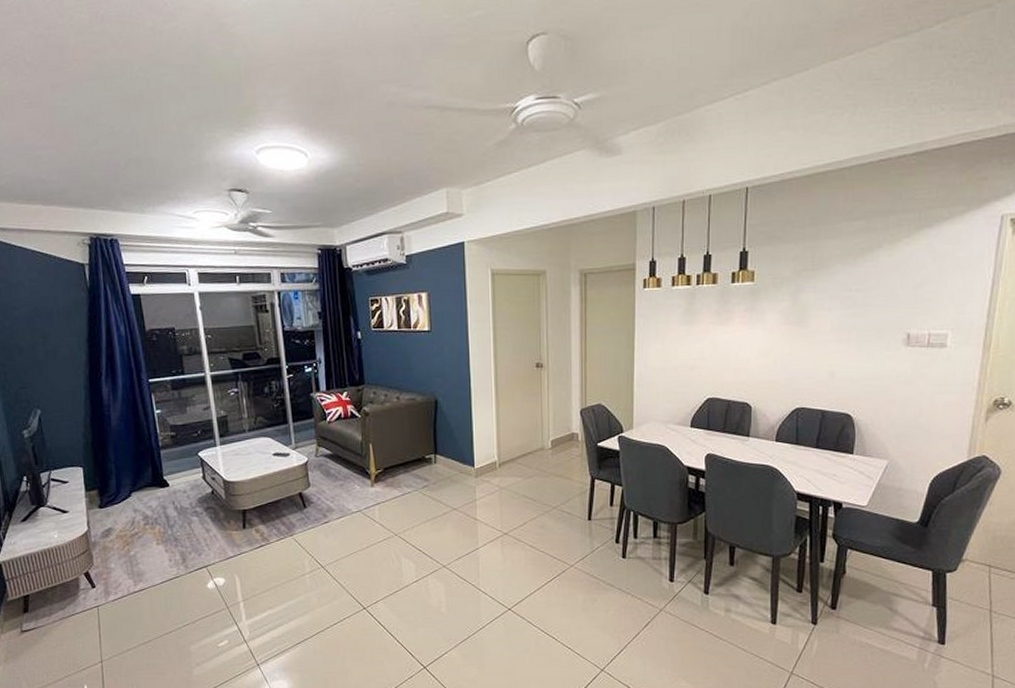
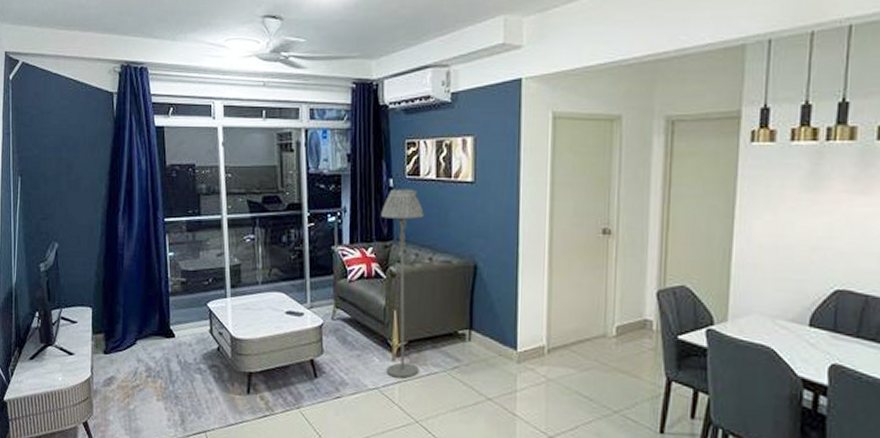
floor lamp: none [352,339,395,500] -> present [381,188,424,379]

